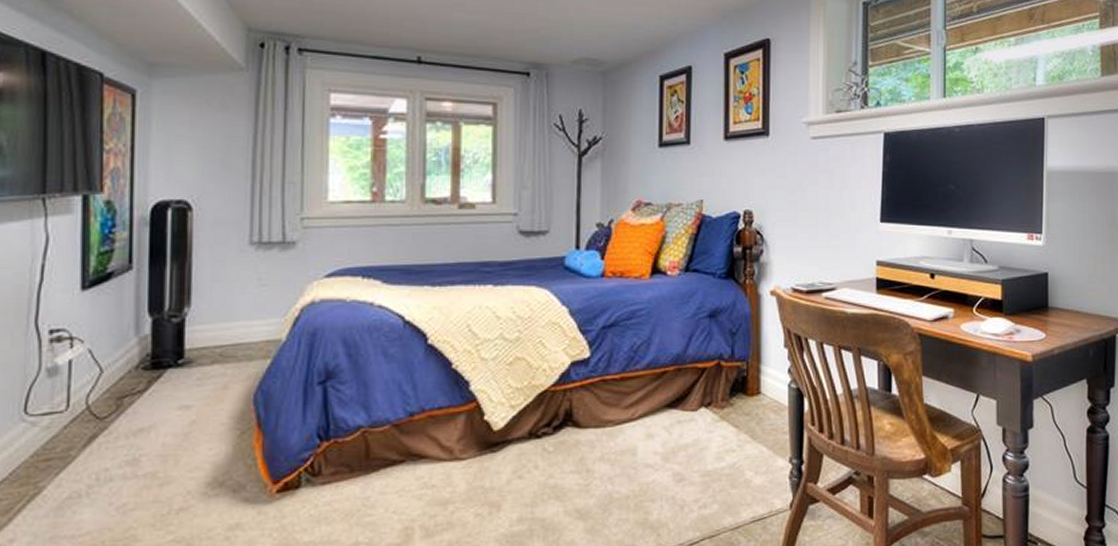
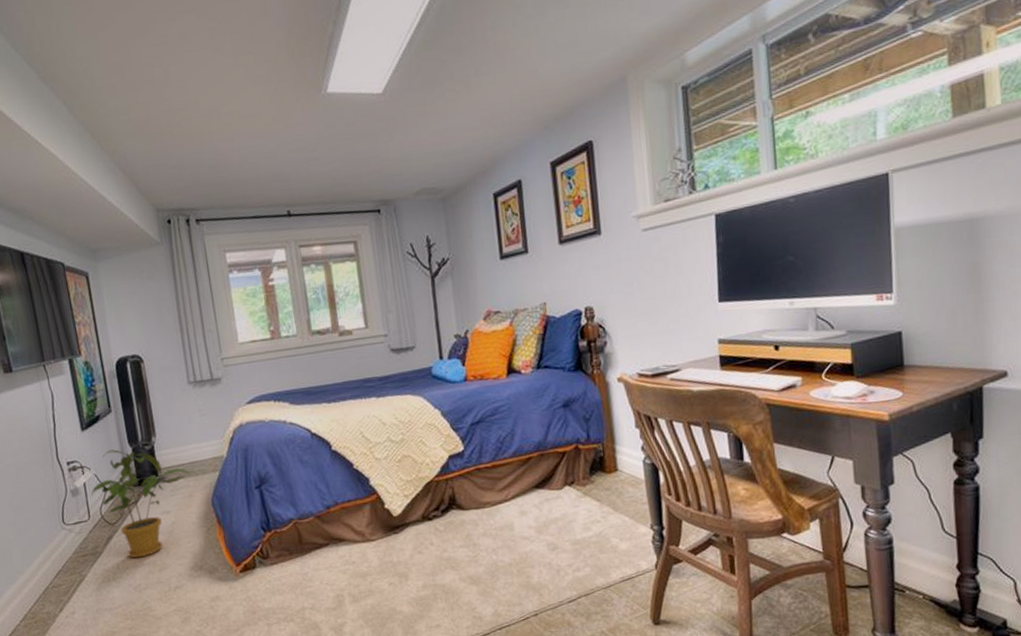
house plant: none [77,318,233,467] -> present [91,449,193,558]

